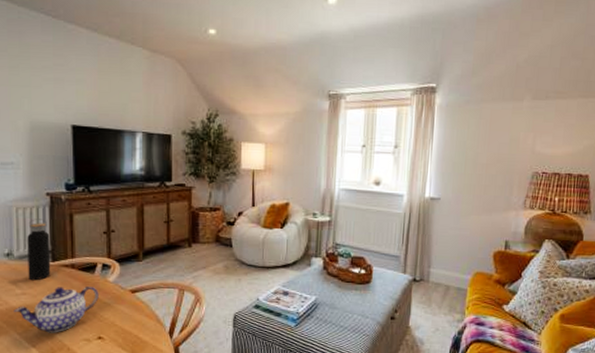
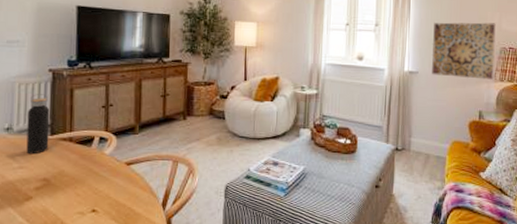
teapot: present [13,287,99,333] -> none [9,160,95,207]
wall art: none [455,144,529,207] -> present [431,22,496,80]

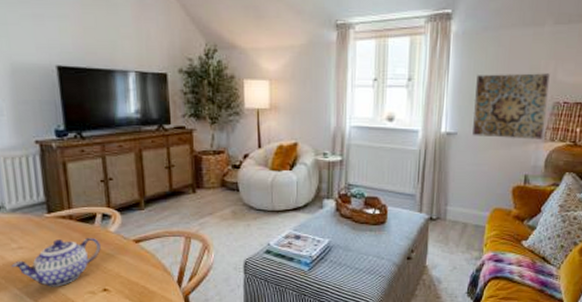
teapot: none [9,160,95,207] -> present [11,238,101,287]
water bottle: present [26,94,50,153] -> none [18,169,48,233]

